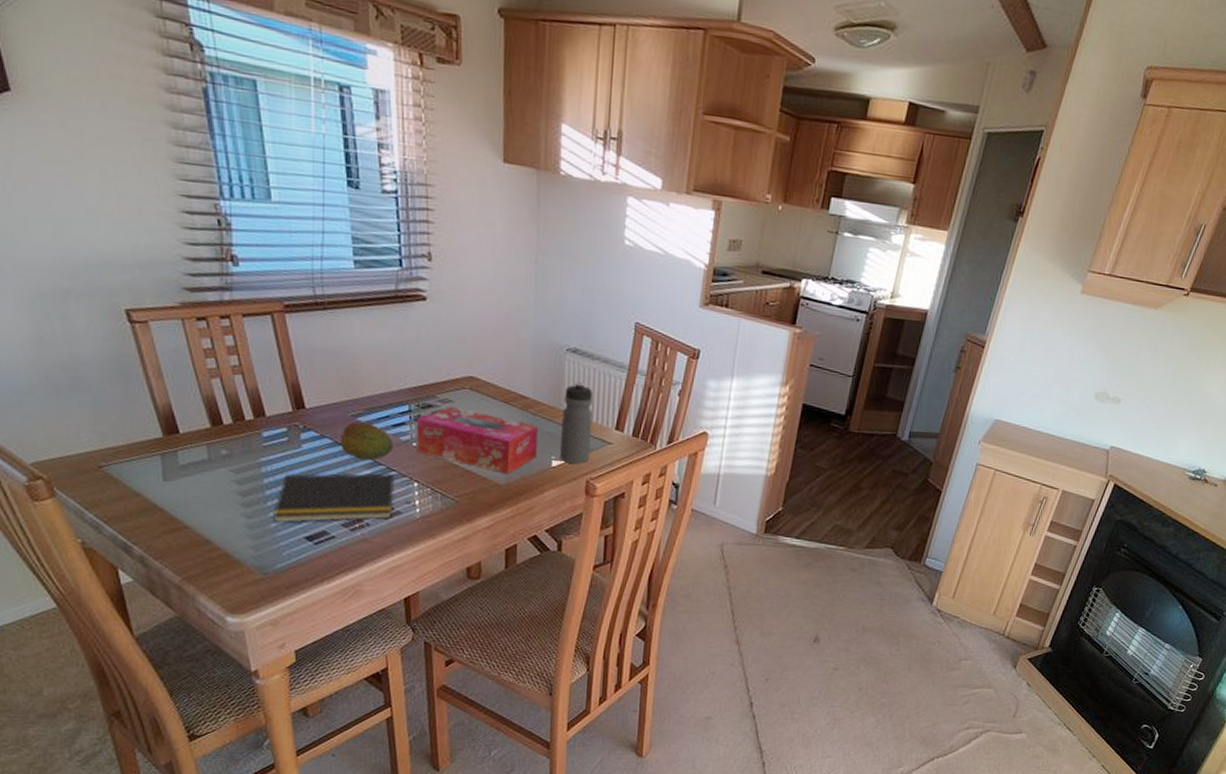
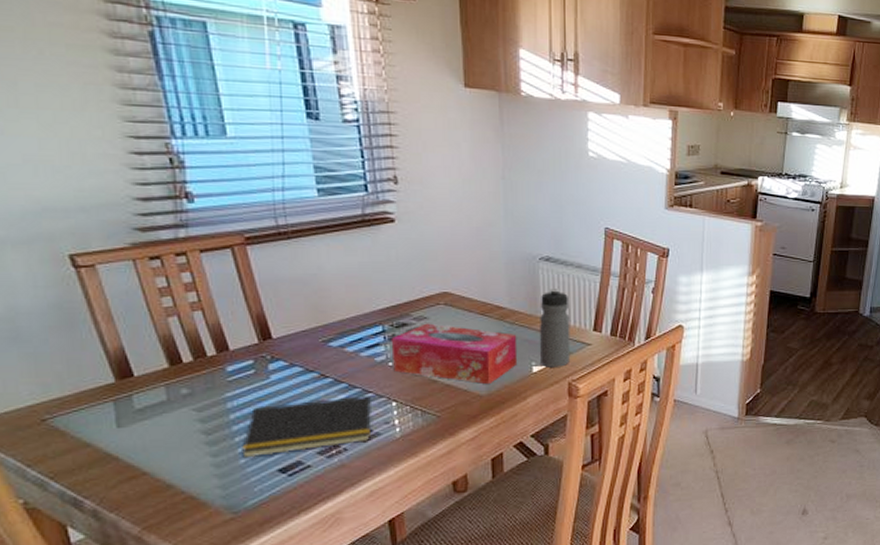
fruit: present [340,421,393,461] -> none [311,347,368,385]

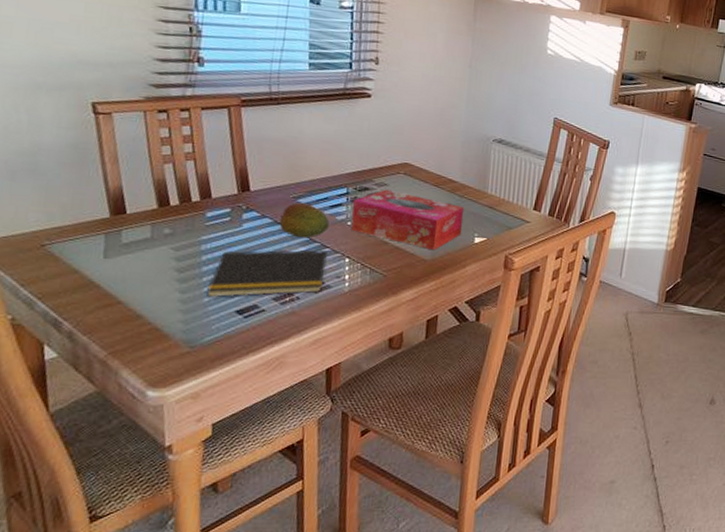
fruit: none [311,347,368,385] -> present [279,203,330,238]
water bottle: present [540,287,571,367] -> none [482,167,515,241]

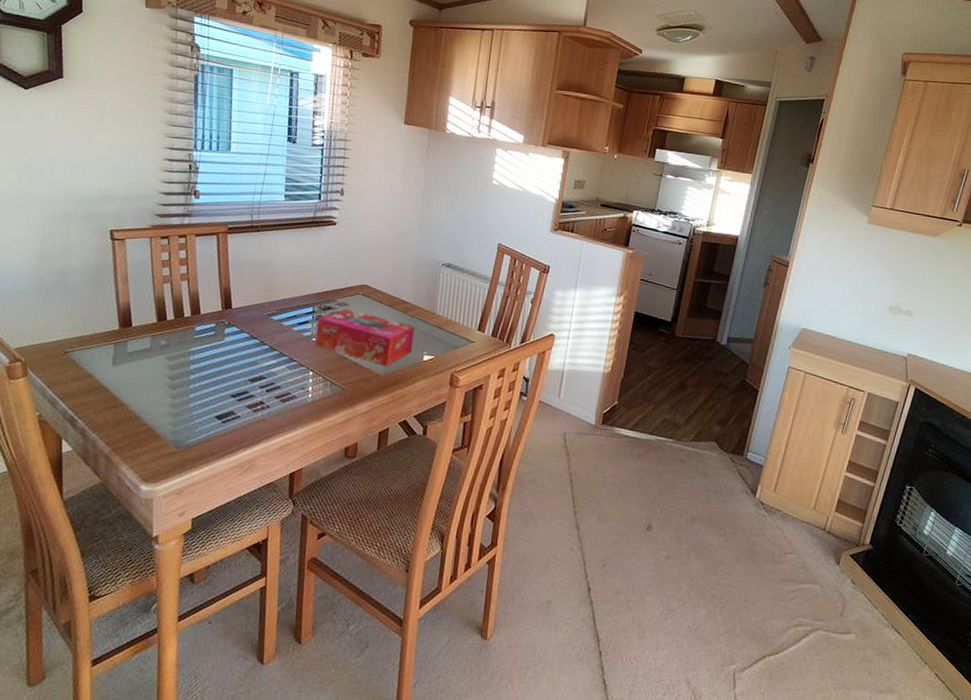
notepad: present [207,249,328,298] -> none [192,361,295,404]
fruit: present [279,203,330,238] -> none [255,320,297,352]

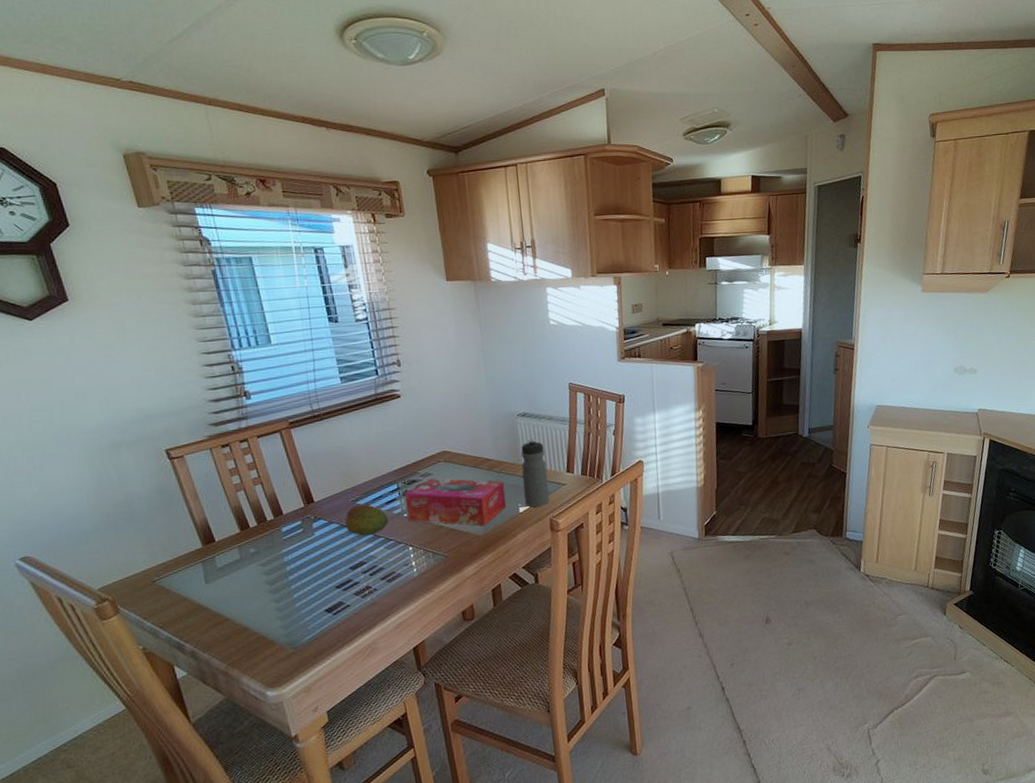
fruit: none [255,320,297,352] -> present [345,504,389,536]
water bottle: none [431,290,461,359] -> present [521,438,550,507]

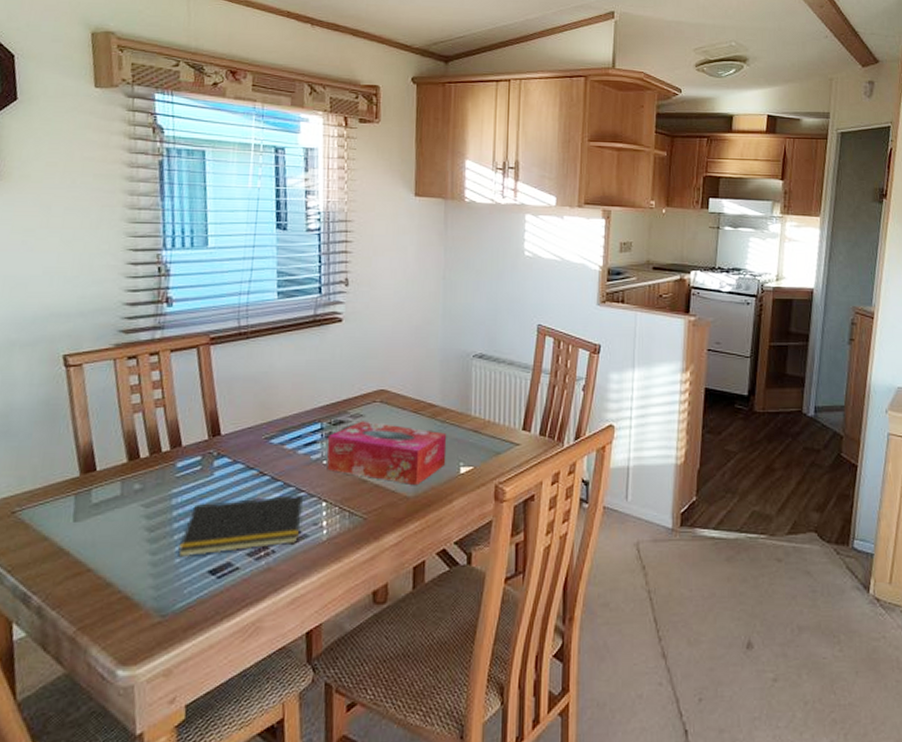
notepad: none [297,543,394,602] -> present [178,495,304,558]
fruit: present [345,504,389,536] -> none [252,444,304,483]
water bottle: present [521,438,550,507] -> none [469,385,500,468]

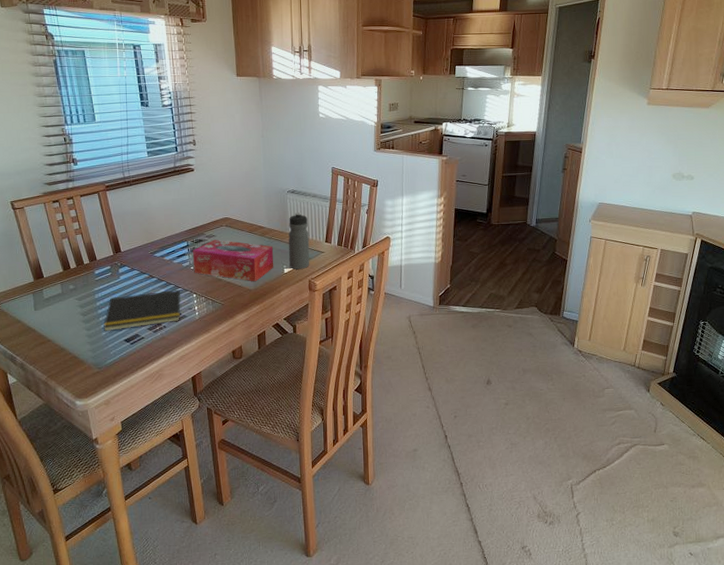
water bottle: none [469,385,500,468] -> present [288,212,310,269]

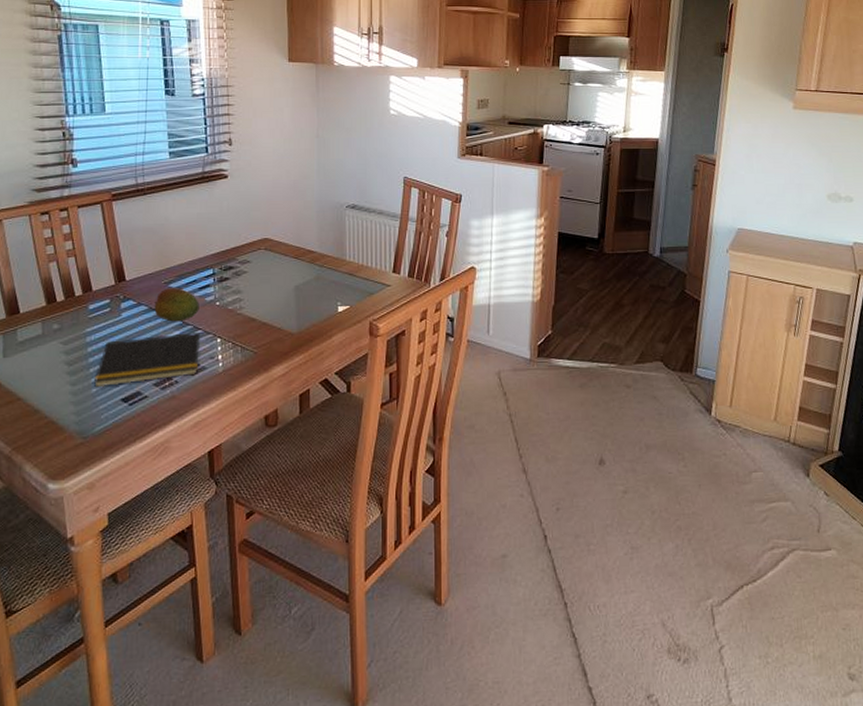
fruit: none [144,257,178,282] -> present [154,288,200,322]
tissue box: present [192,239,274,282] -> none [219,266,325,323]
water bottle: present [288,212,310,269] -> none [345,232,372,307]

